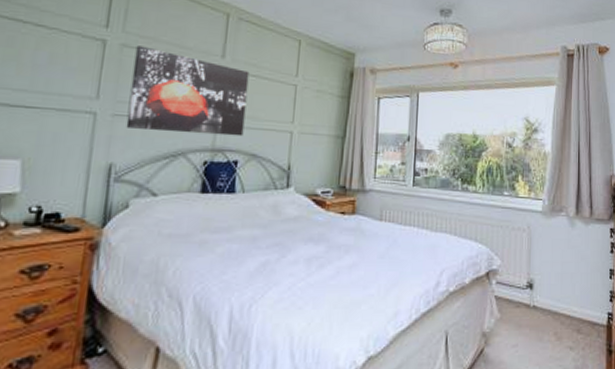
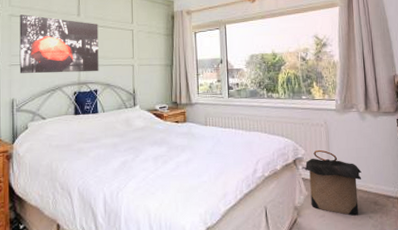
laundry hamper: none [499,260,566,346] -> present [305,149,362,216]

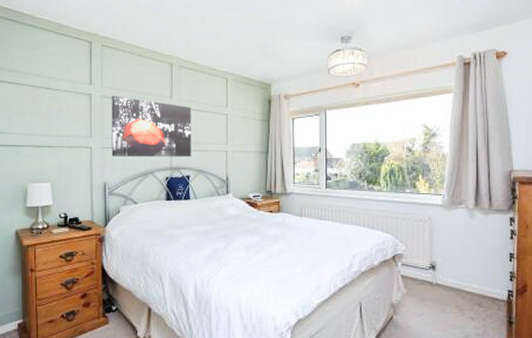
laundry hamper: present [305,149,362,216] -> none [404,246,466,316]

